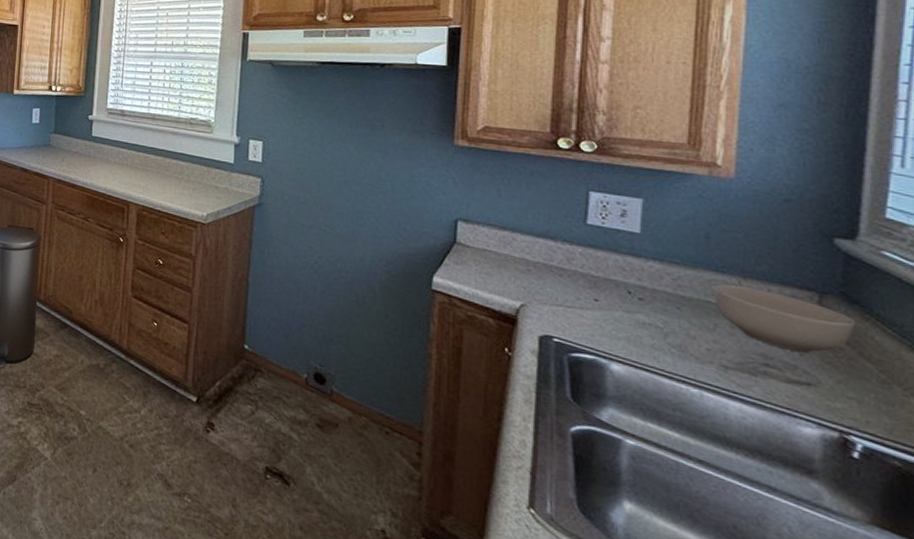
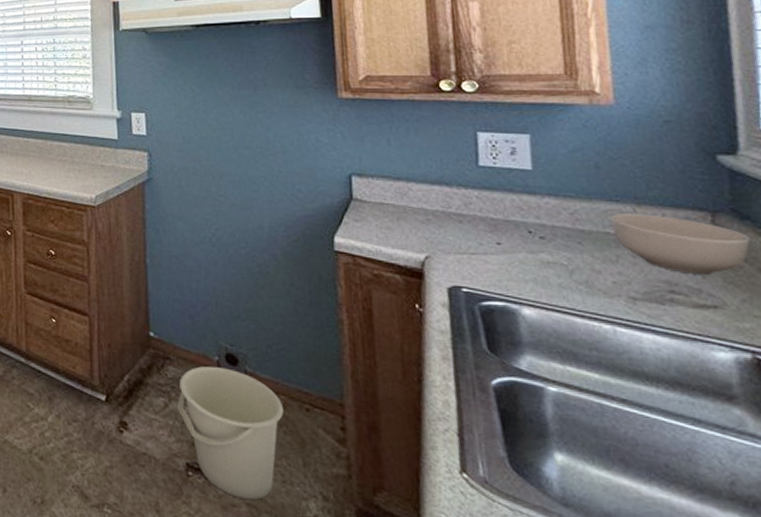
bucket: none [263,381,365,508] -> present [178,365,285,500]

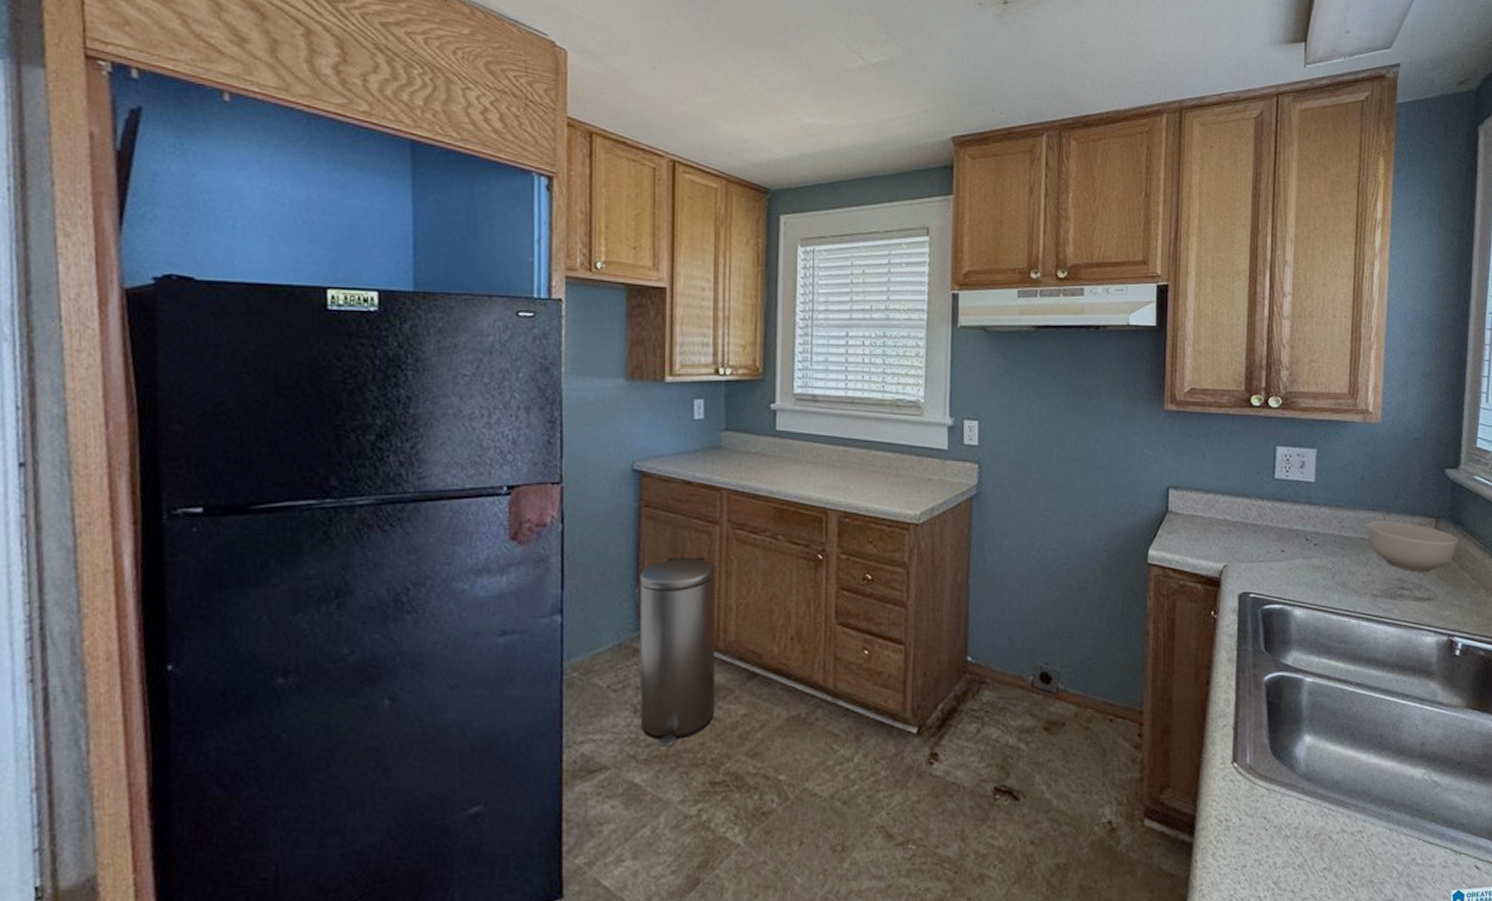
bucket: present [178,365,285,500] -> none [990,686,1090,814]

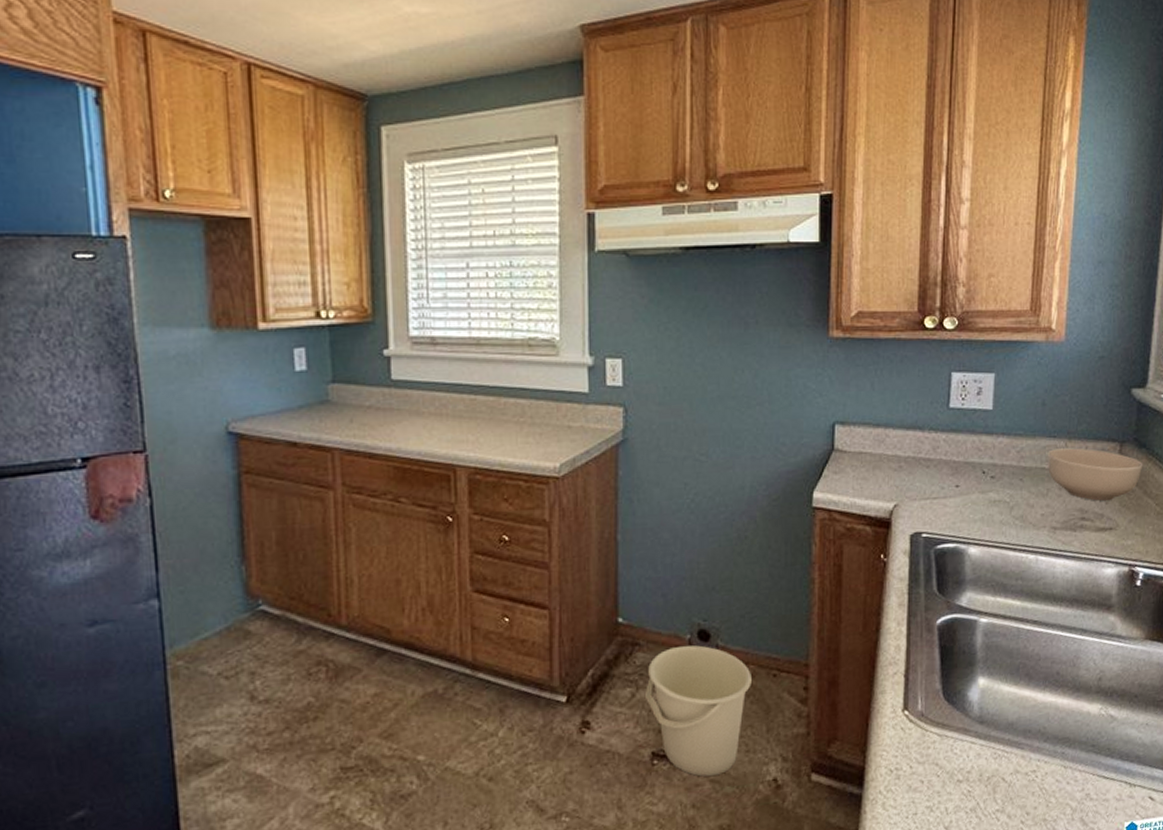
pedal bin: present [639,557,716,746] -> none [246,526,342,734]
bucket: none [990,686,1090,814] -> present [646,645,753,777]

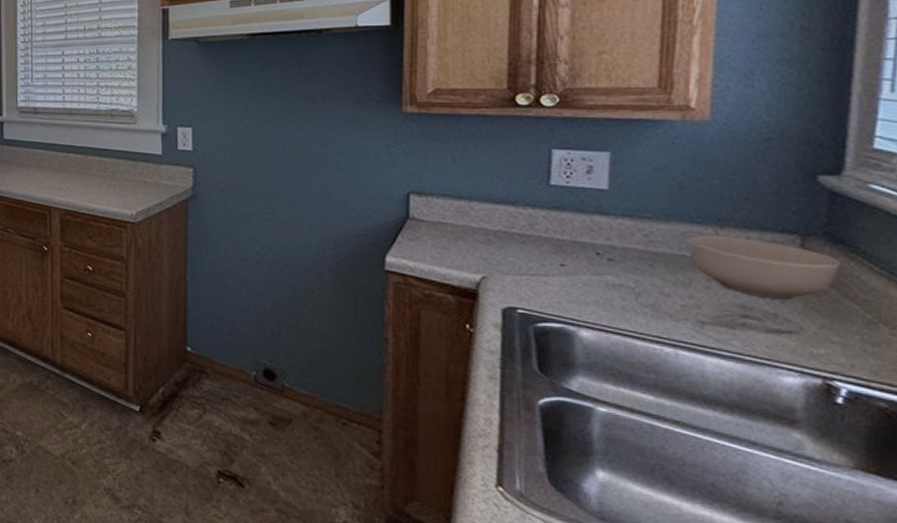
bucket: present [646,645,753,777] -> none [212,380,321,506]

